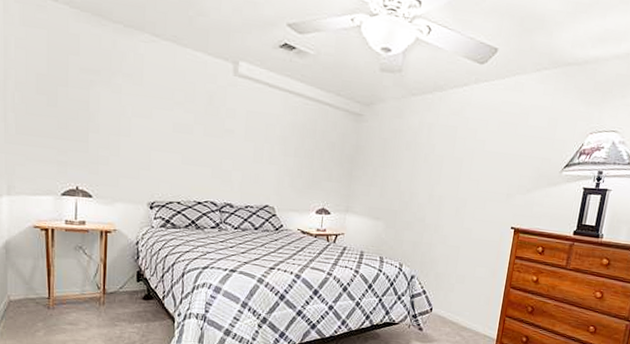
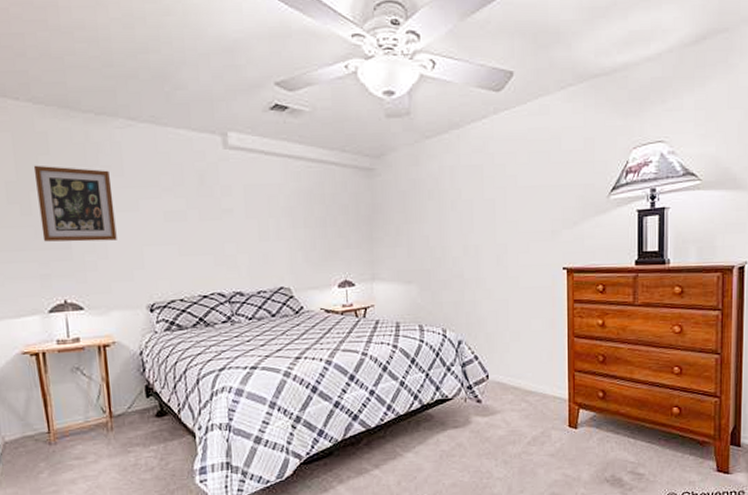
wall art: none [63,63,131,142] -> present [33,165,117,242]

